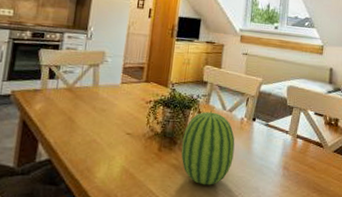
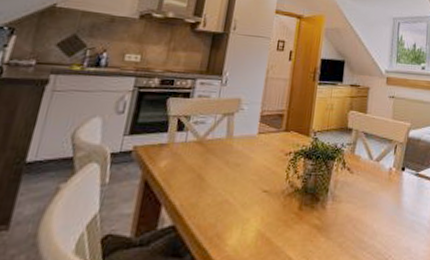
fruit: present [181,111,235,185] -> none [324,161,383,248]

